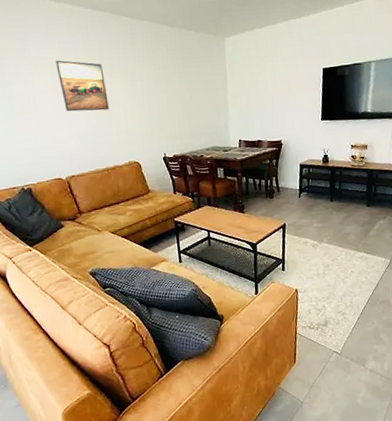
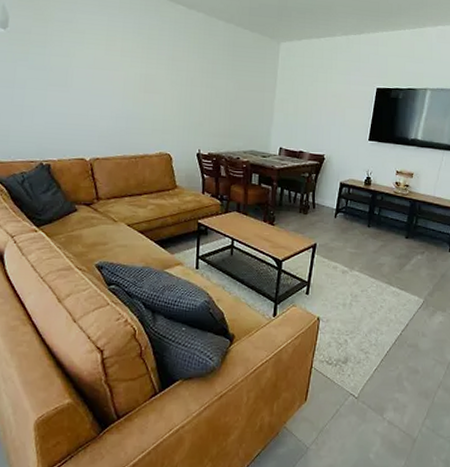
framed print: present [56,60,109,112] -> none [101,37,150,96]

